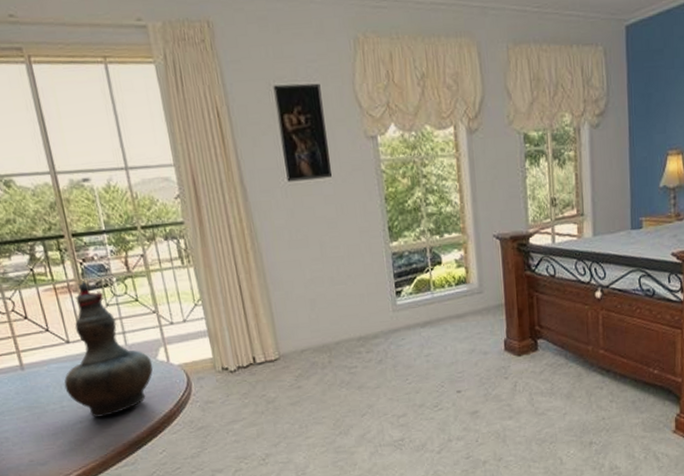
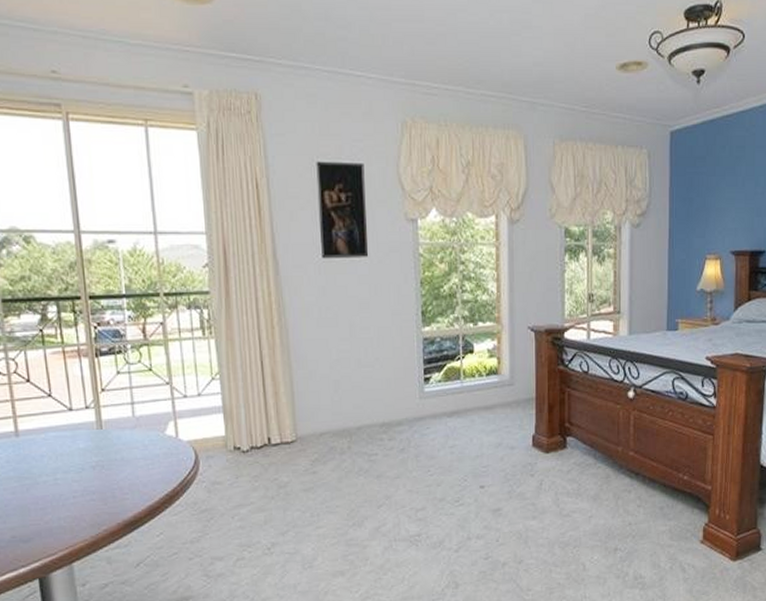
decorative vase: present [64,281,153,418] -> none [60,346,160,494]

